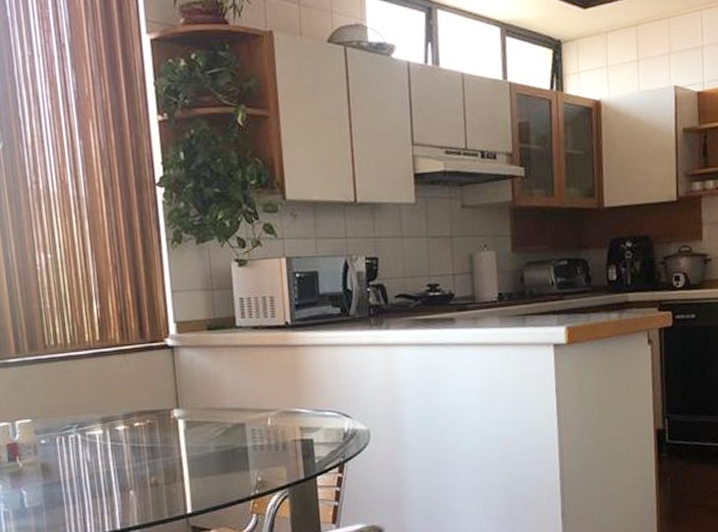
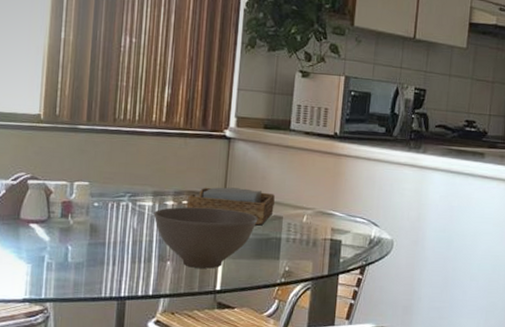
bowl: none [106,424,219,494] -> present [153,206,258,269]
napkin holder: none [139,399,234,438] -> present [186,187,275,226]

